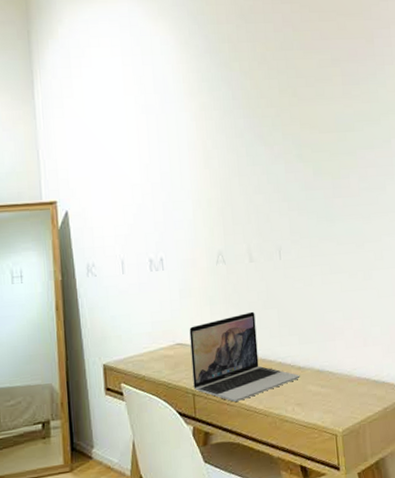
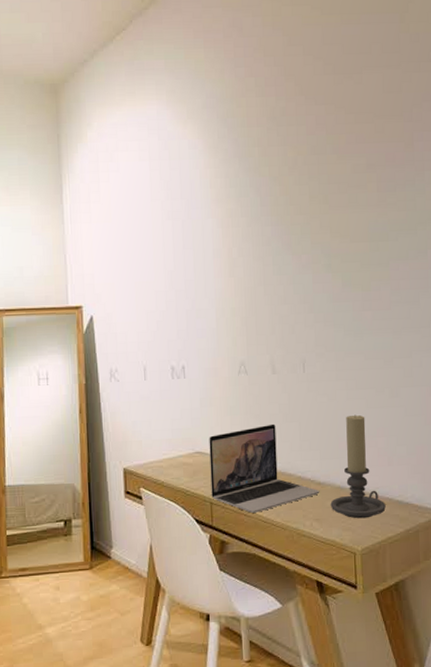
candle holder: none [310,298,364,401] -> present [330,414,386,519]

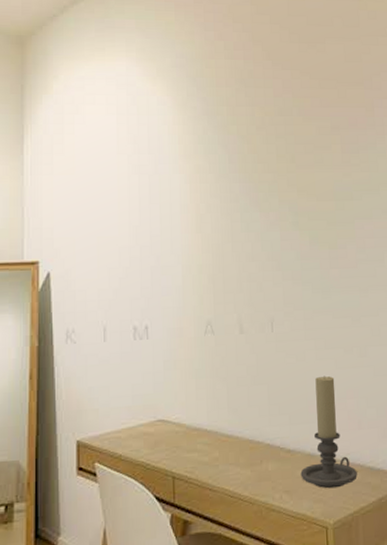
laptop: present [209,423,320,513] -> none [172,387,290,487]

